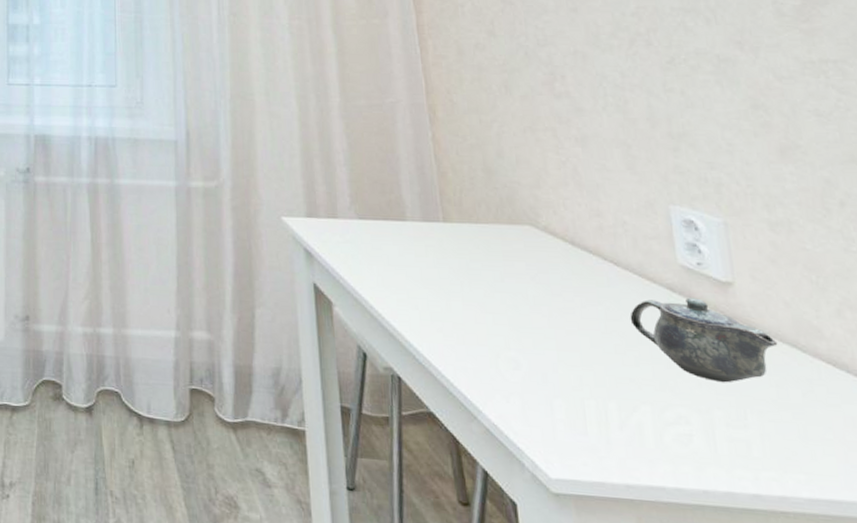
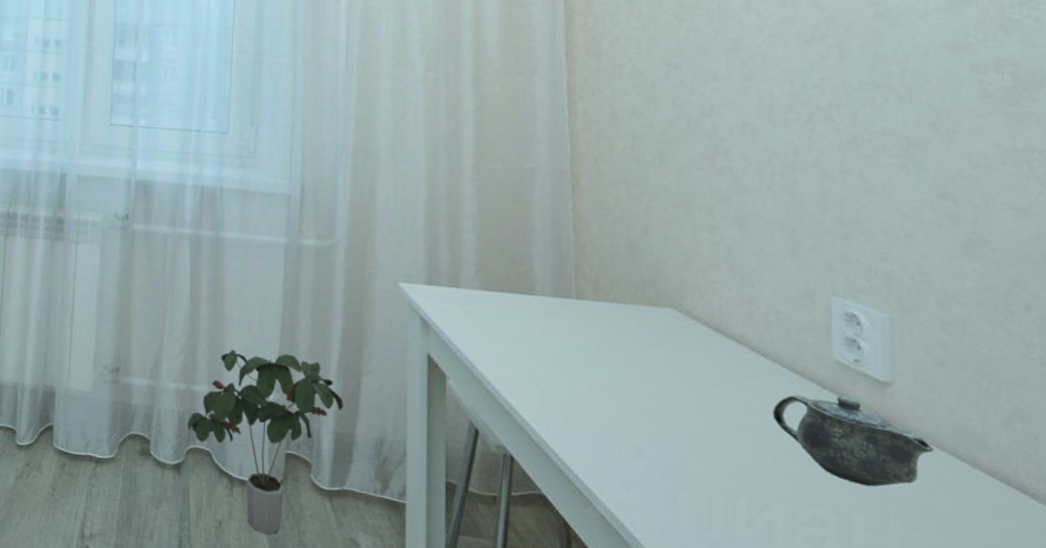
potted plant: none [96,290,240,471] -> present [188,349,343,535]

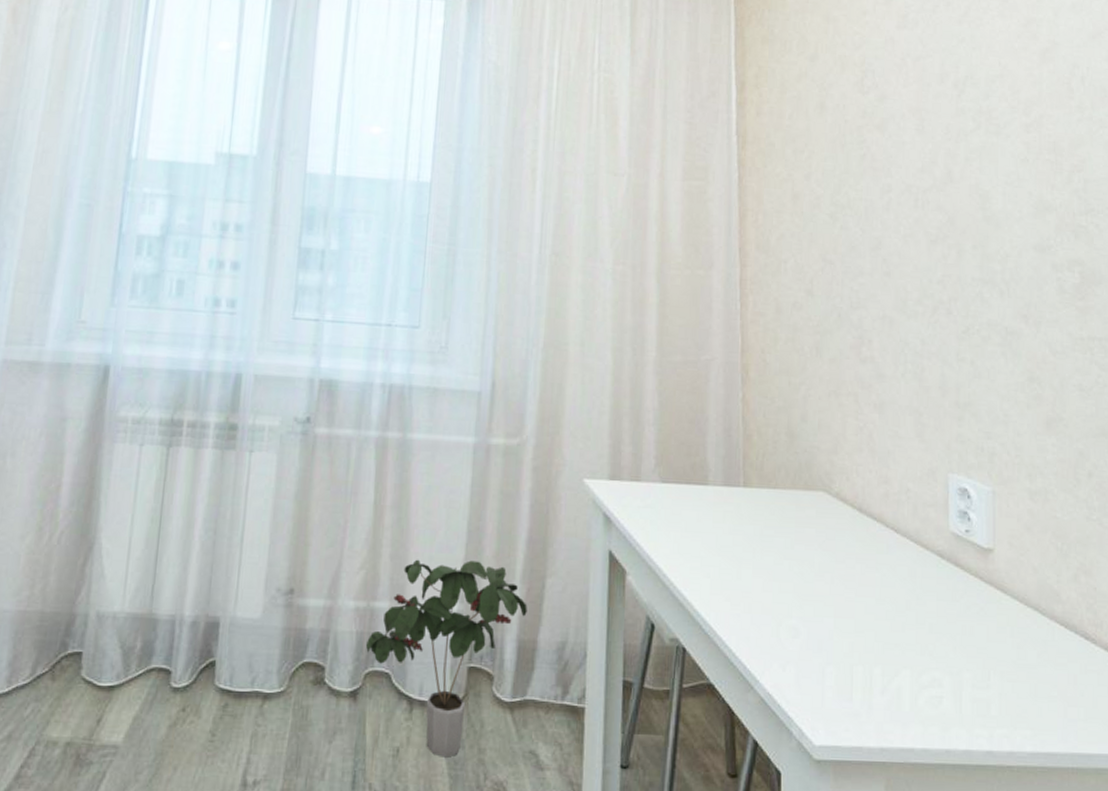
teapot: present [772,394,934,487] -> none [902,564,1023,646]

